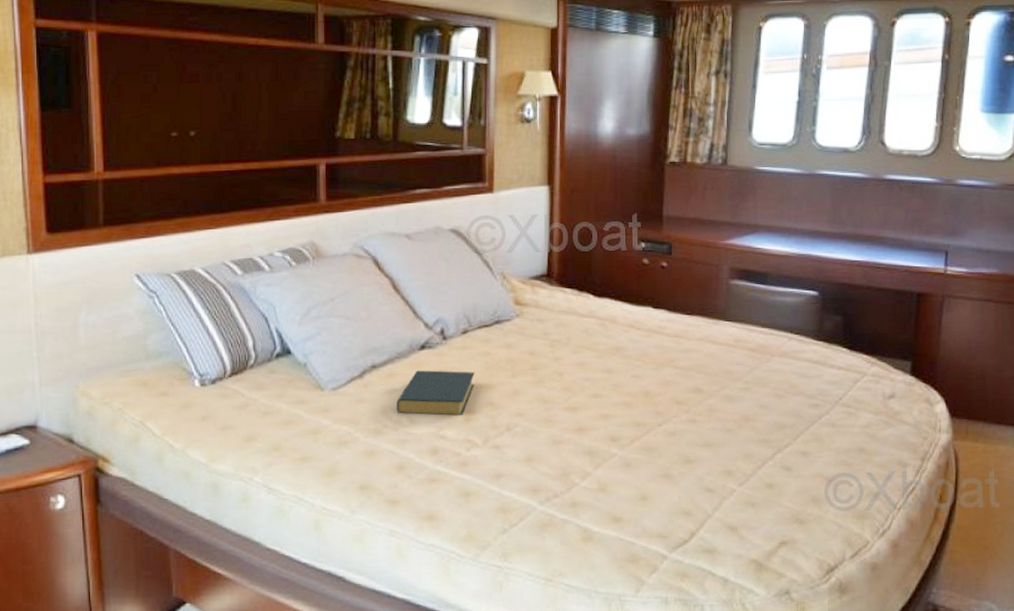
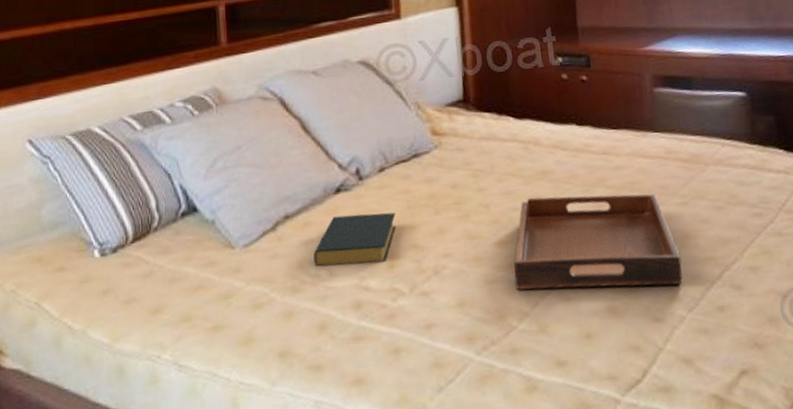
serving tray: none [581,370,738,461] -> present [514,194,683,290]

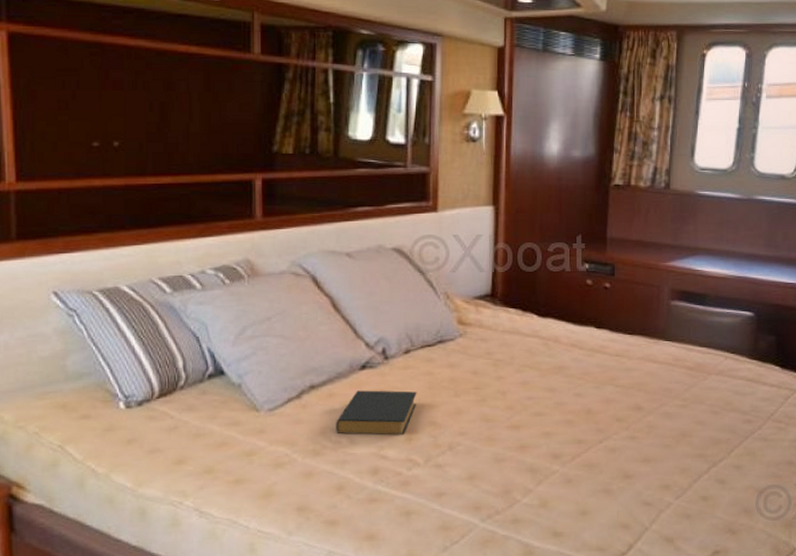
serving tray: present [514,194,683,290] -> none [523,389,675,476]

